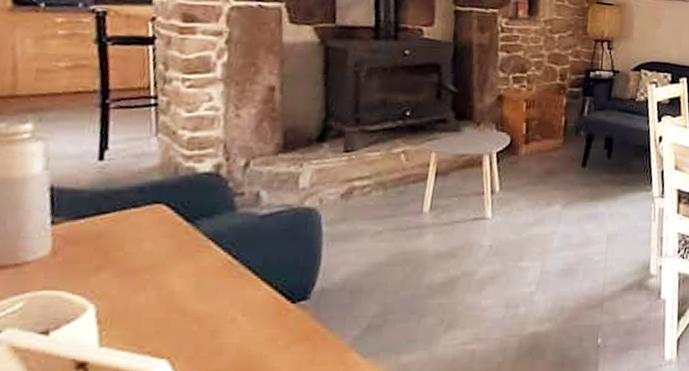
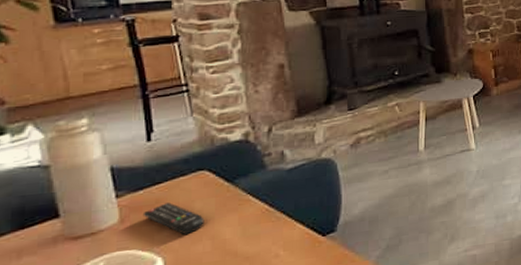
remote control: none [79,238,153,280] -> present [142,202,205,234]

